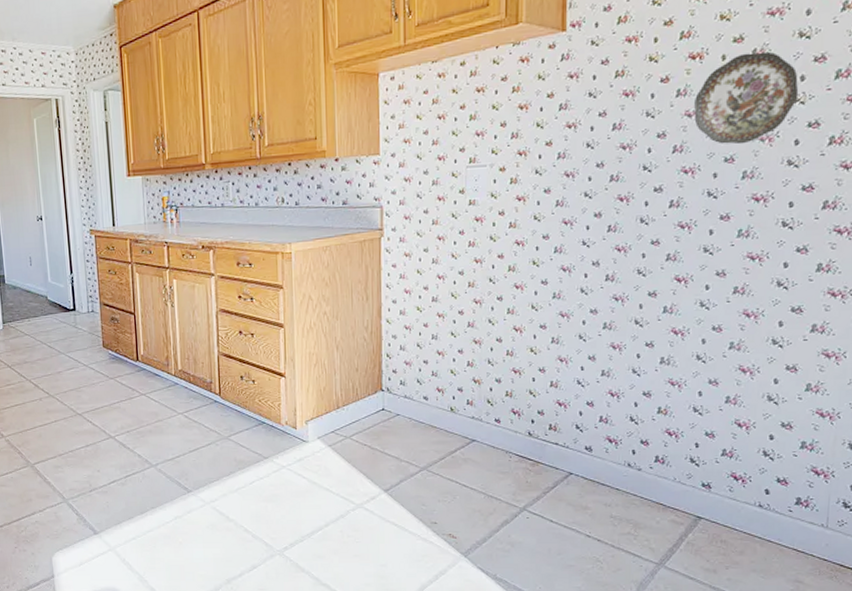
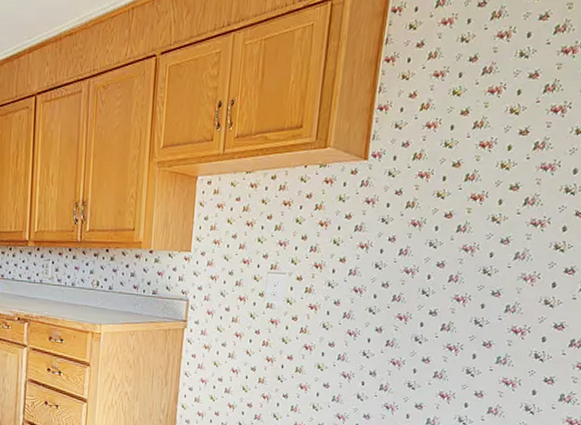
decorative plate: present [694,51,799,145] -> none [470,200,561,281]

